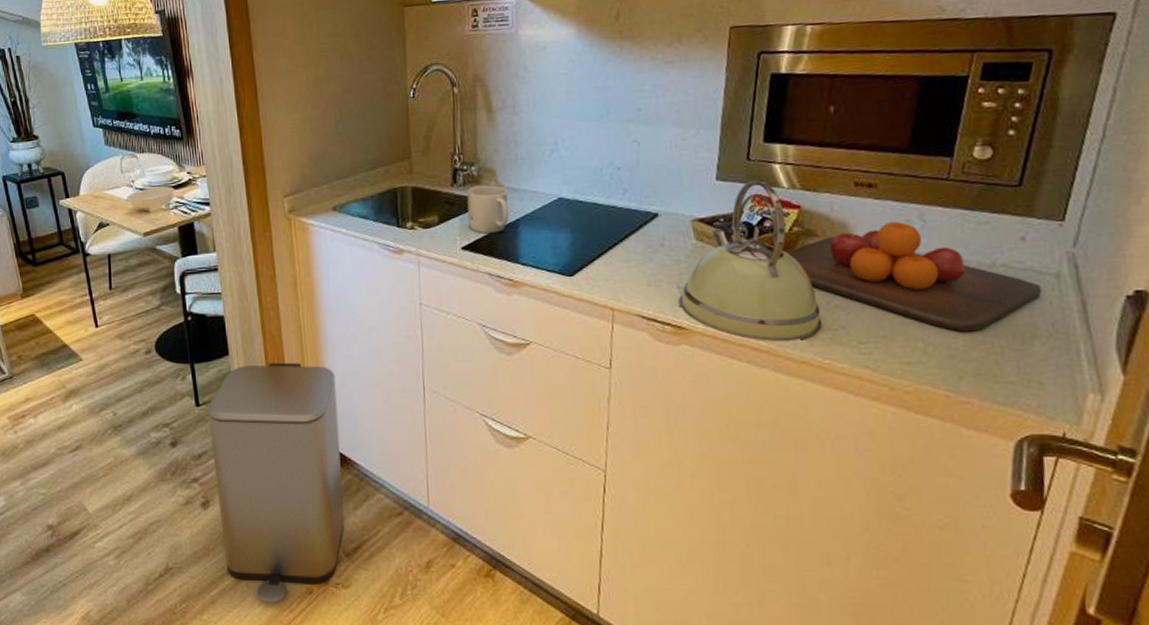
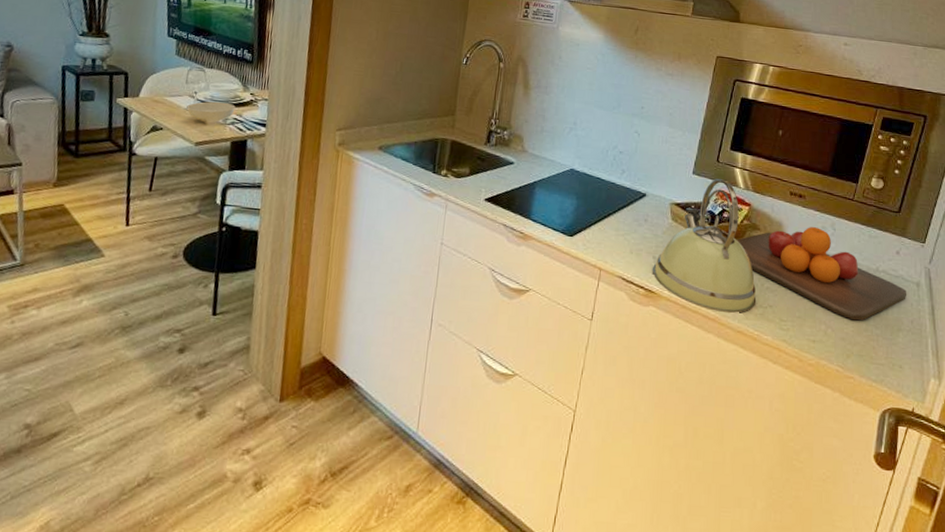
pedal bin: present [208,362,344,603] -> none [210,280,353,520]
mug: present [466,185,510,234] -> none [494,147,531,191]

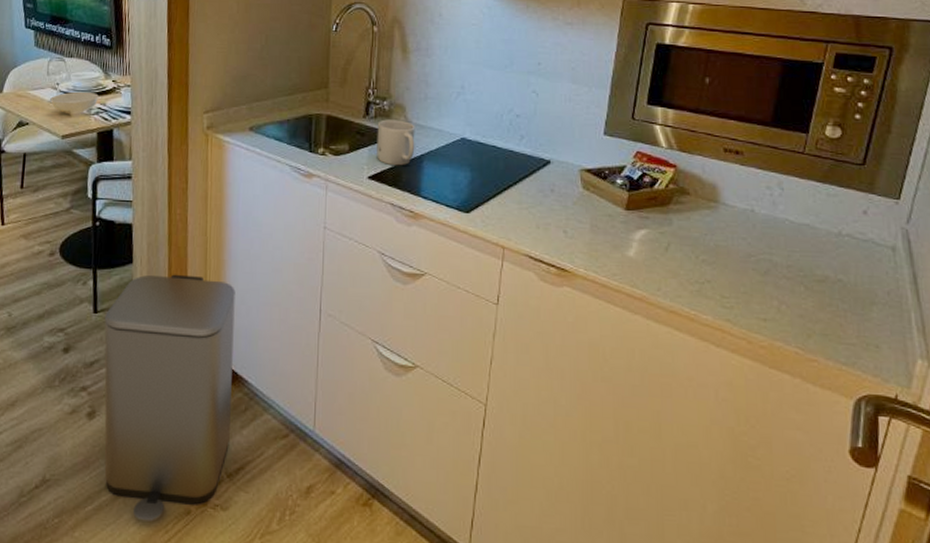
pedal bin: none [210,280,353,520] -> present [104,274,235,523]
mug: none [494,147,531,191] -> present [377,119,415,166]
kettle: present [653,179,756,313] -> none [564,139,690,291]
chopping board: present [737,227,907,321] -> none [662,188,881,295]

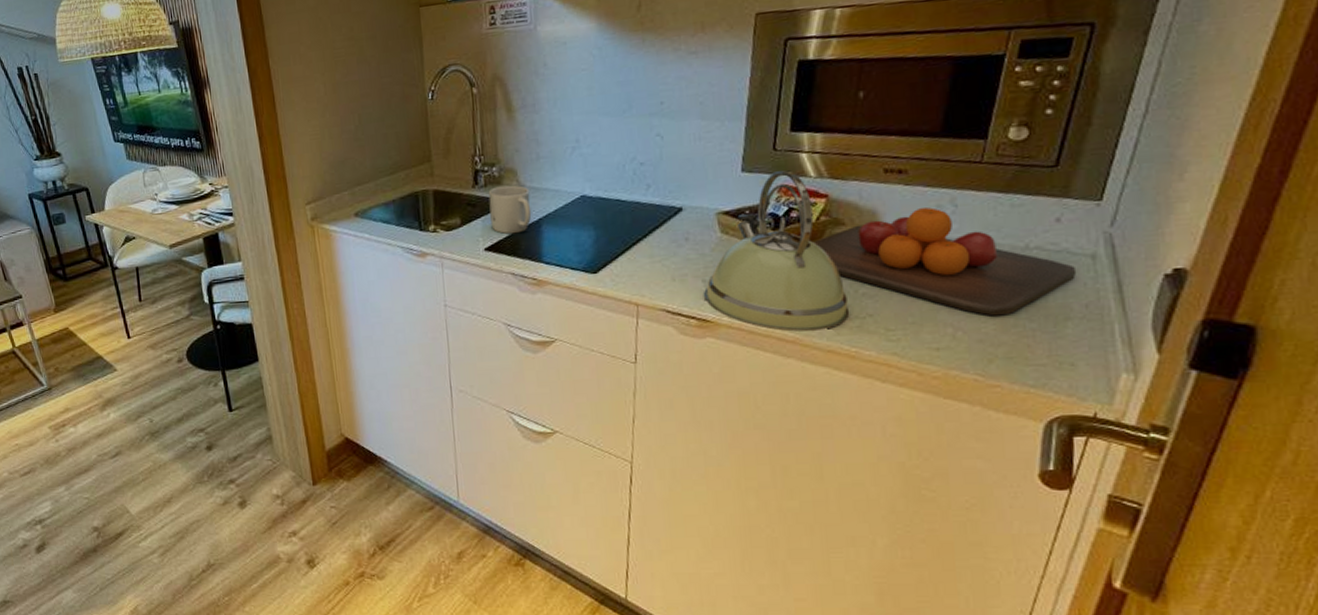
bowl: present [50,91,99,115] -> none [151,198,199,224]
pedal bin: present [104,274,235,523] -> none [240,366,378,595]
kettle: none [564,139,690,291] -> present [704,170,849,332]
chopping board: none [662,188,881,295] -> present [813,207,1077,316]

